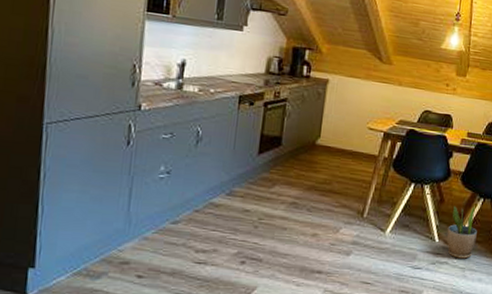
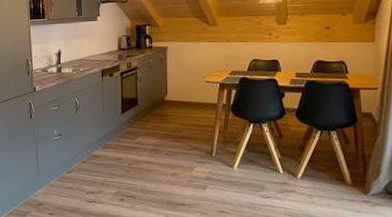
potted plant: present [446,206,477,259] -> none [290,138,319,186]

